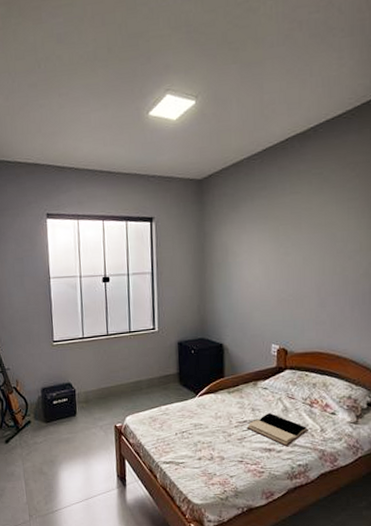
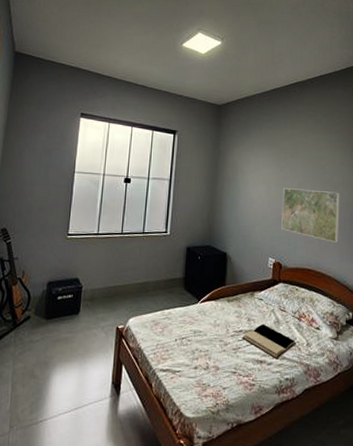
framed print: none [284,262,357,321] -> present [281,188,340,243]

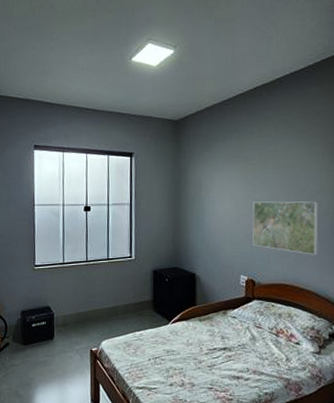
book: present [241,323,296,360] -> none [216,341,275,375]

